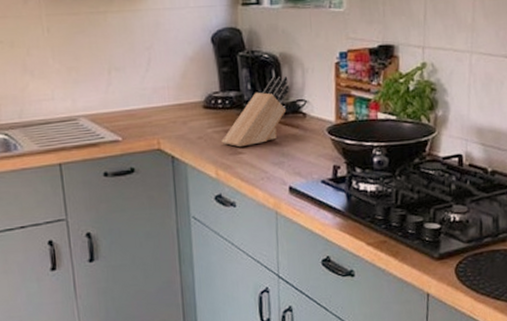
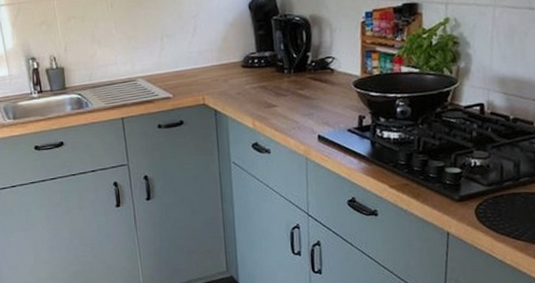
knife block: present [221,76,289,148] -> none [258,36,318,101]

